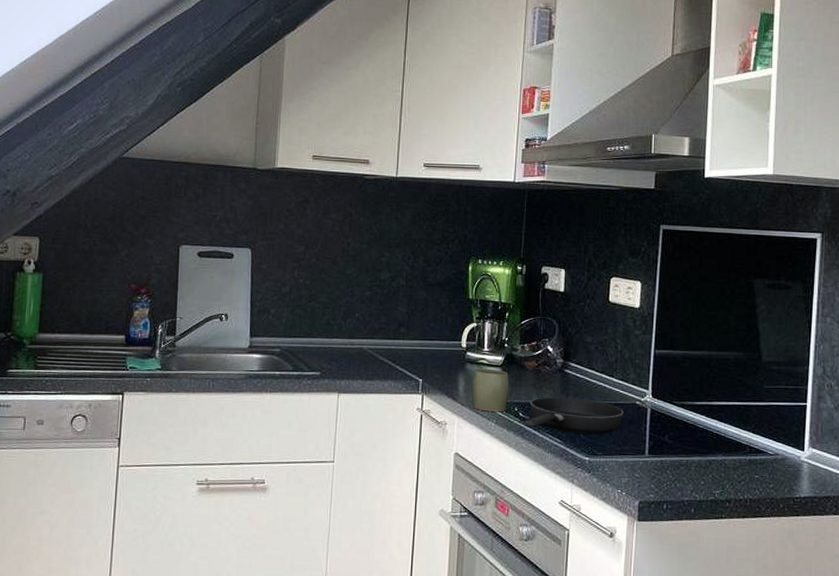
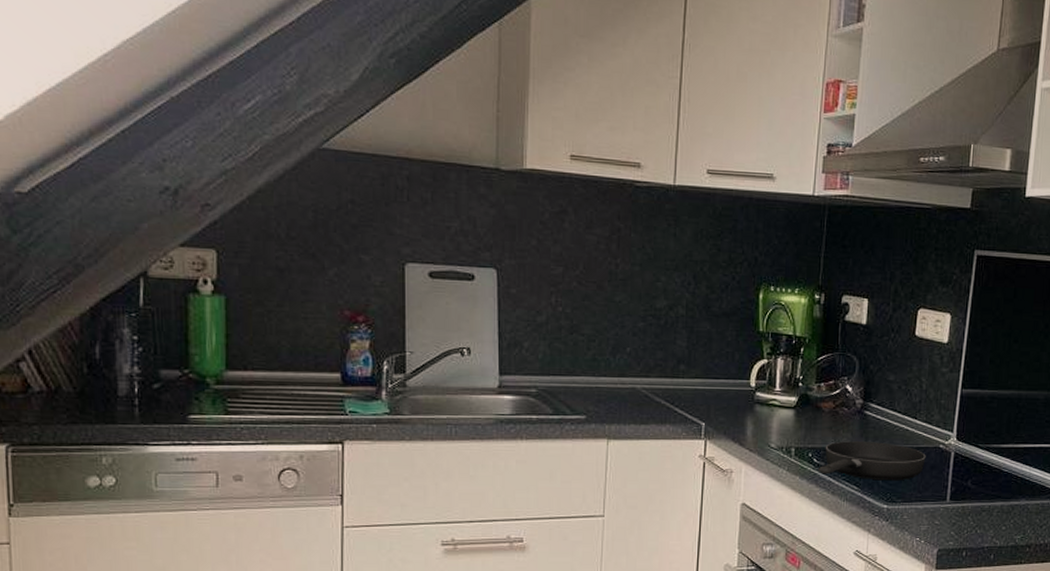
mug: present [472,368,510,412] -> none [762,410,804,458]

